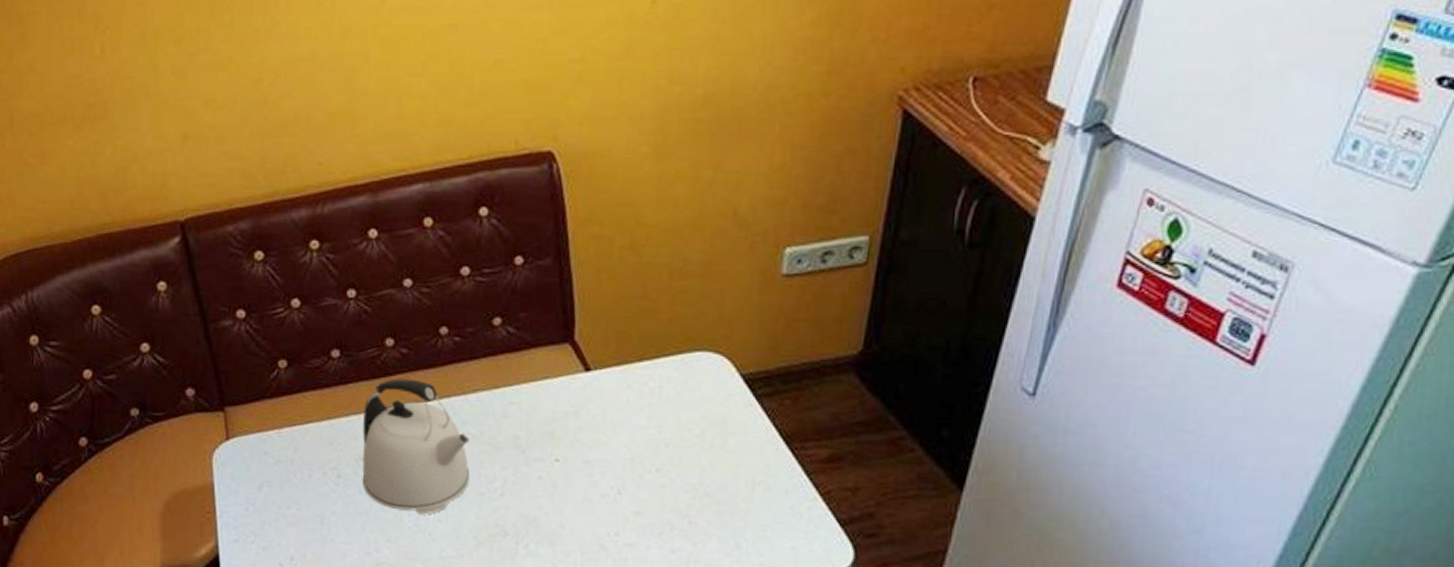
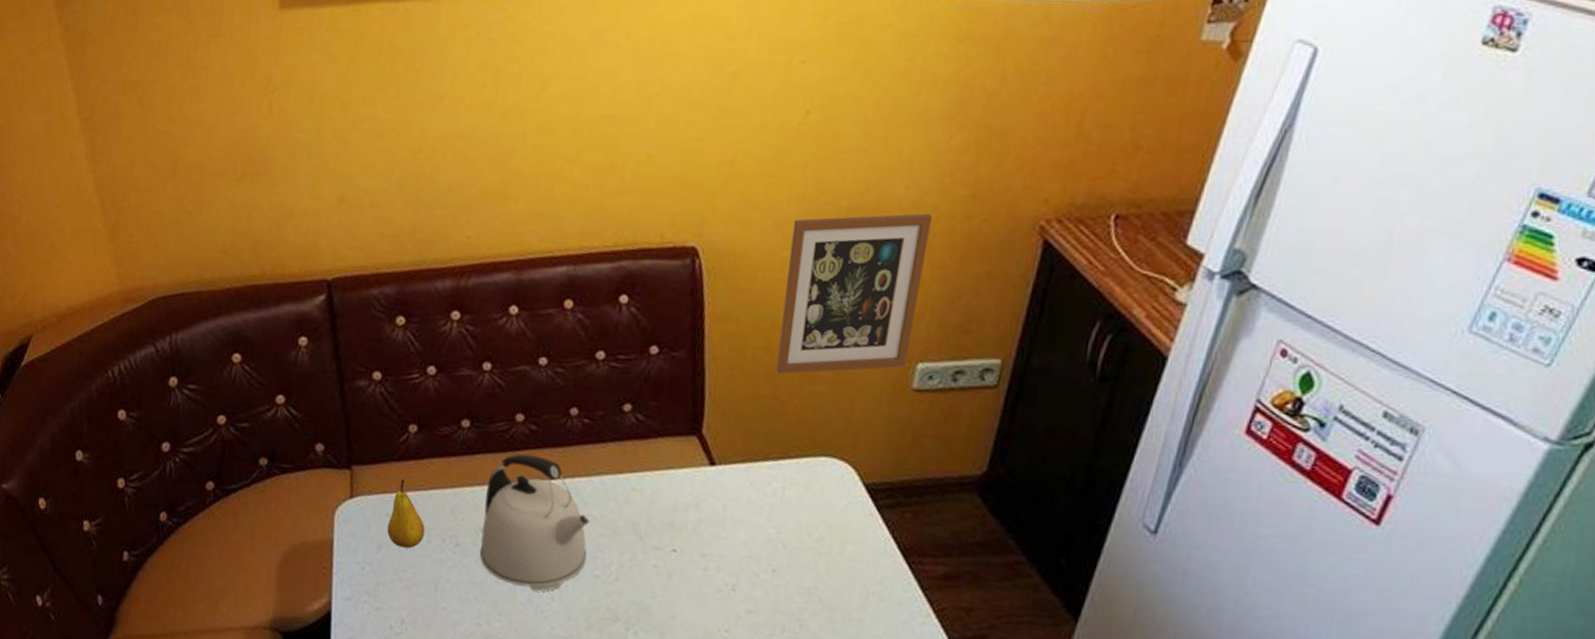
fruit: none [266,415,306,485] -> present [387,478,425,549]
picture frame: none [643,94,788,273] -> present [775,213,932,375]

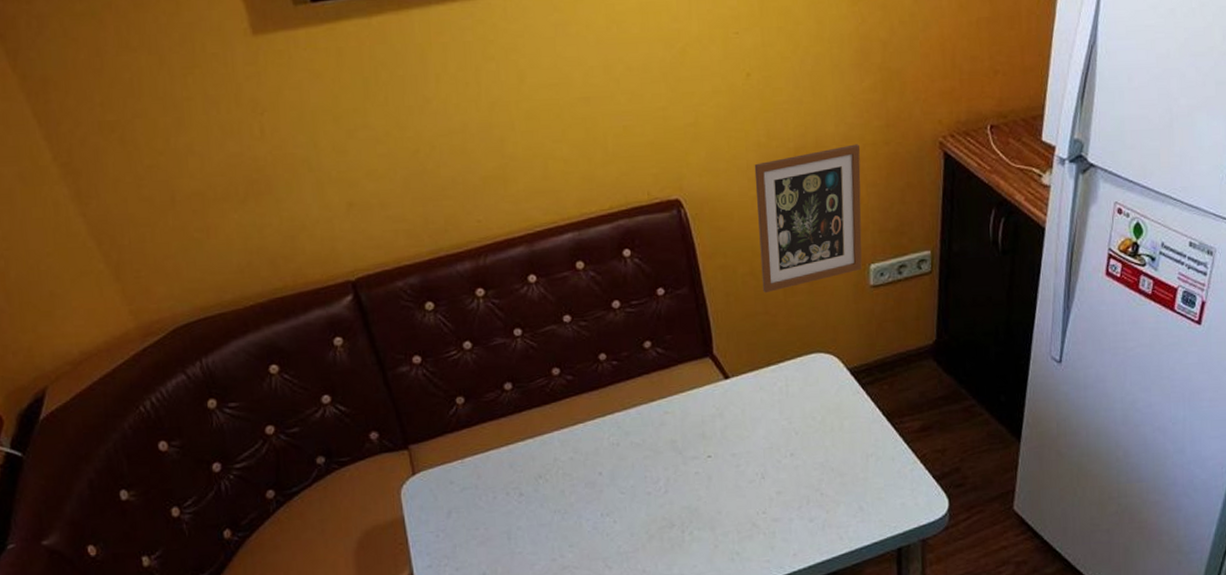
fruit: present [387,478,425,549] -> none [453,446,490,509]
kettle: present [479,454,590,592] -> none [538,401,638,519]

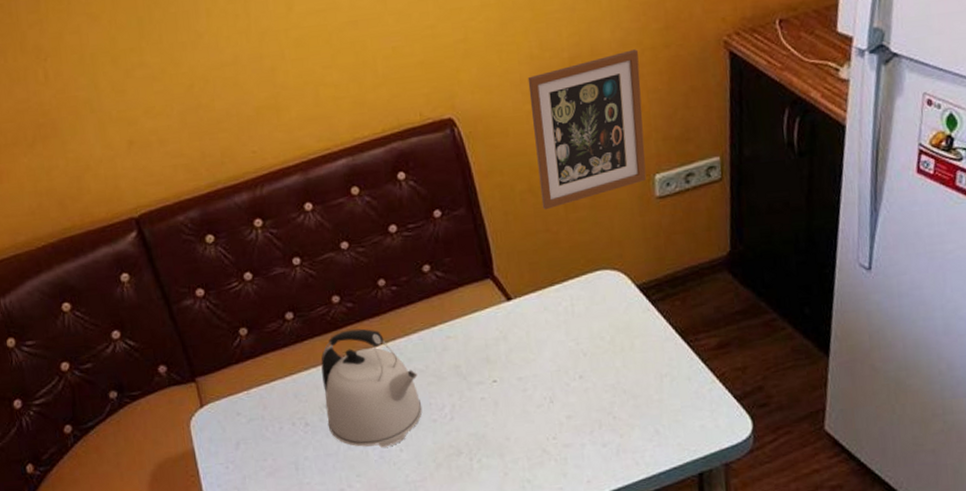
kettle: none [538,401,638,519] -> present [321,328,423,448]

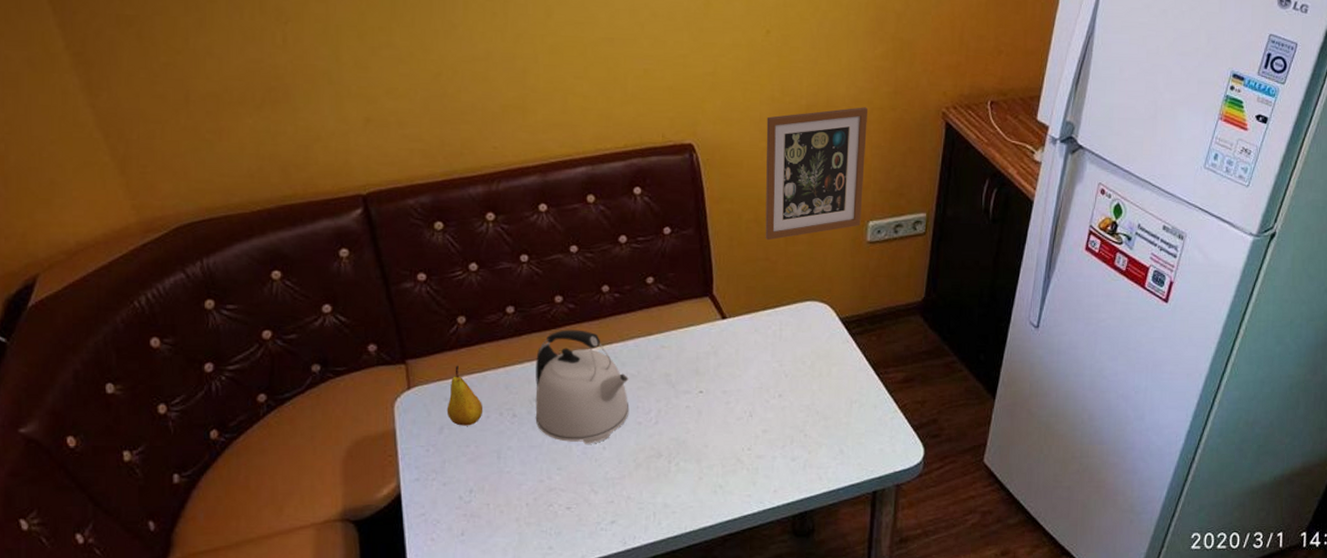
fruit: none [240,378,276,440] -> present [446,365,483,426]

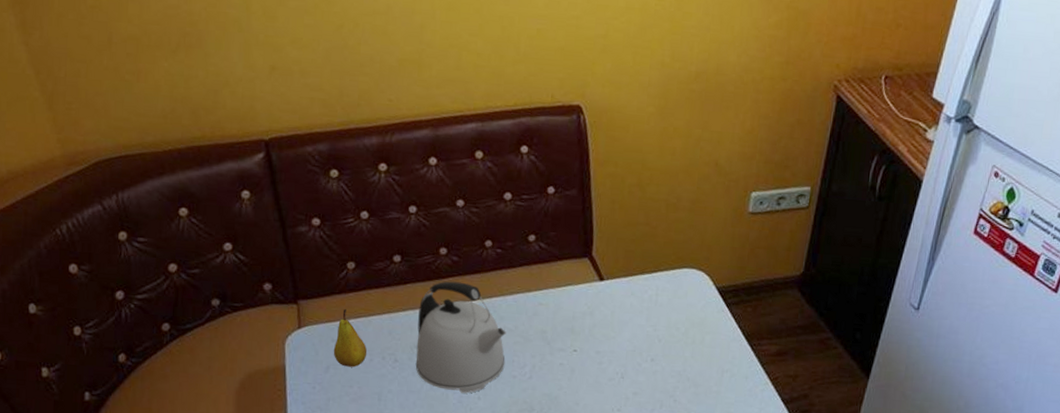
picture frame: present [765,107,867,241] -> none [647,76,758,206]

